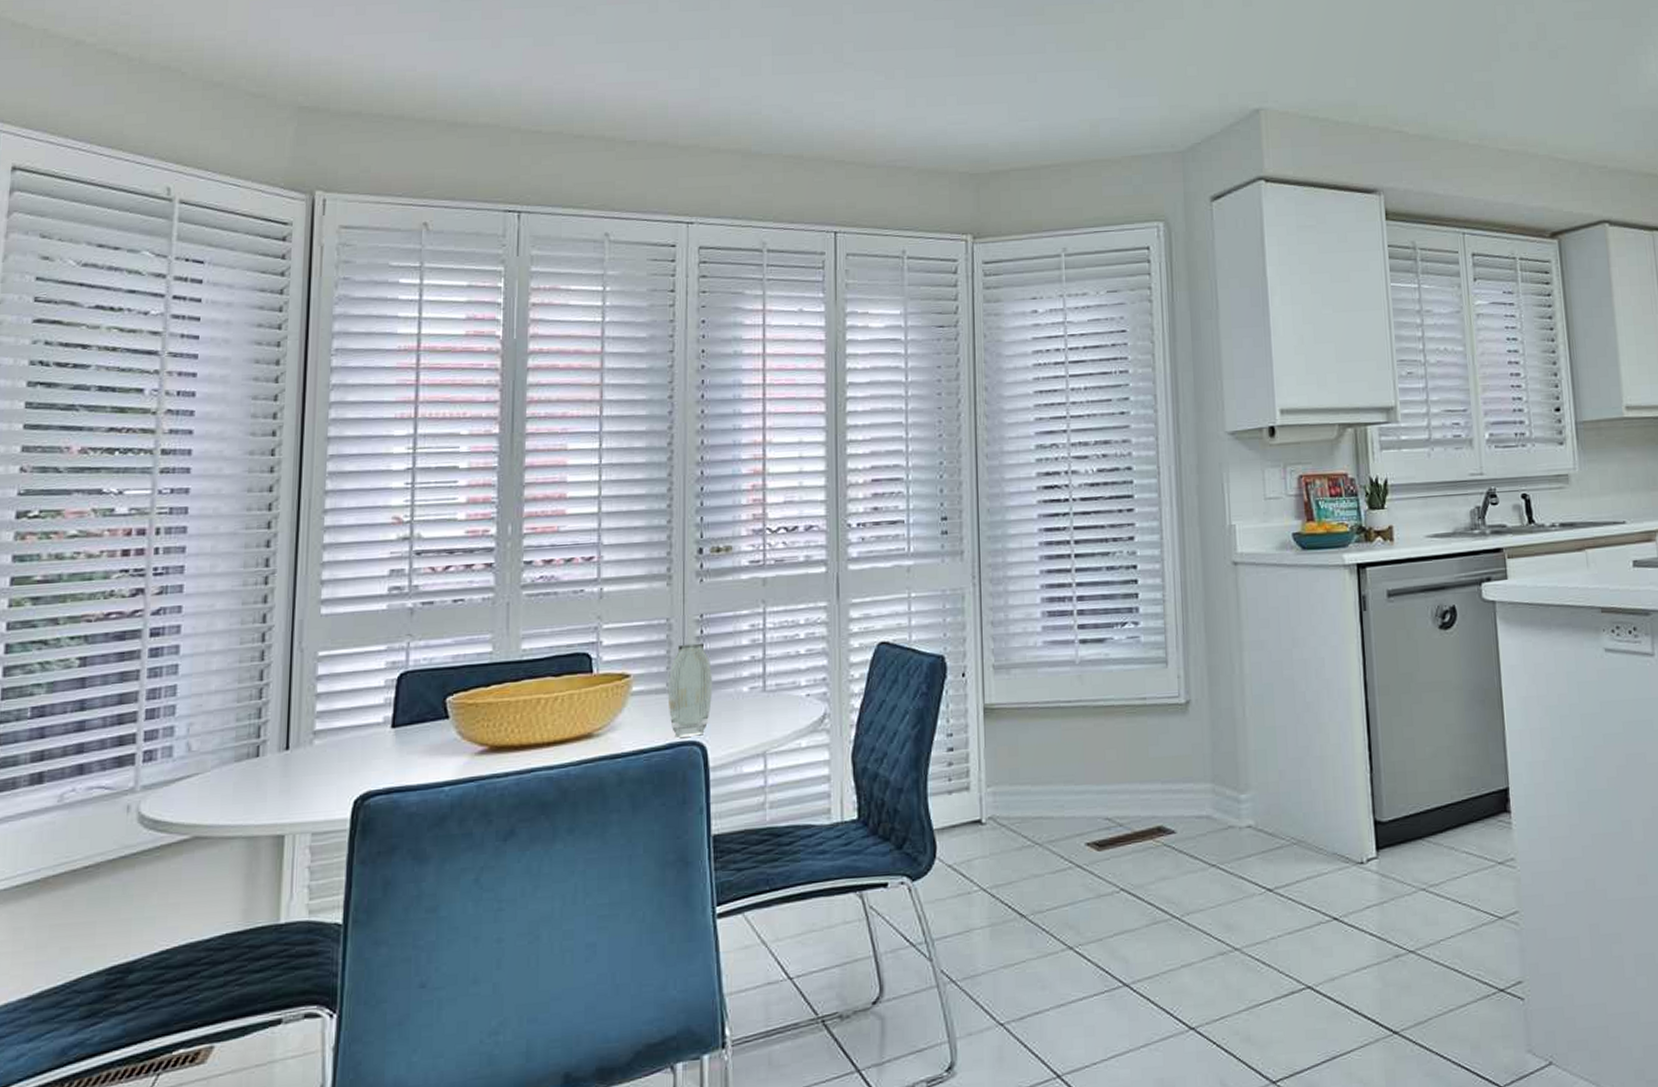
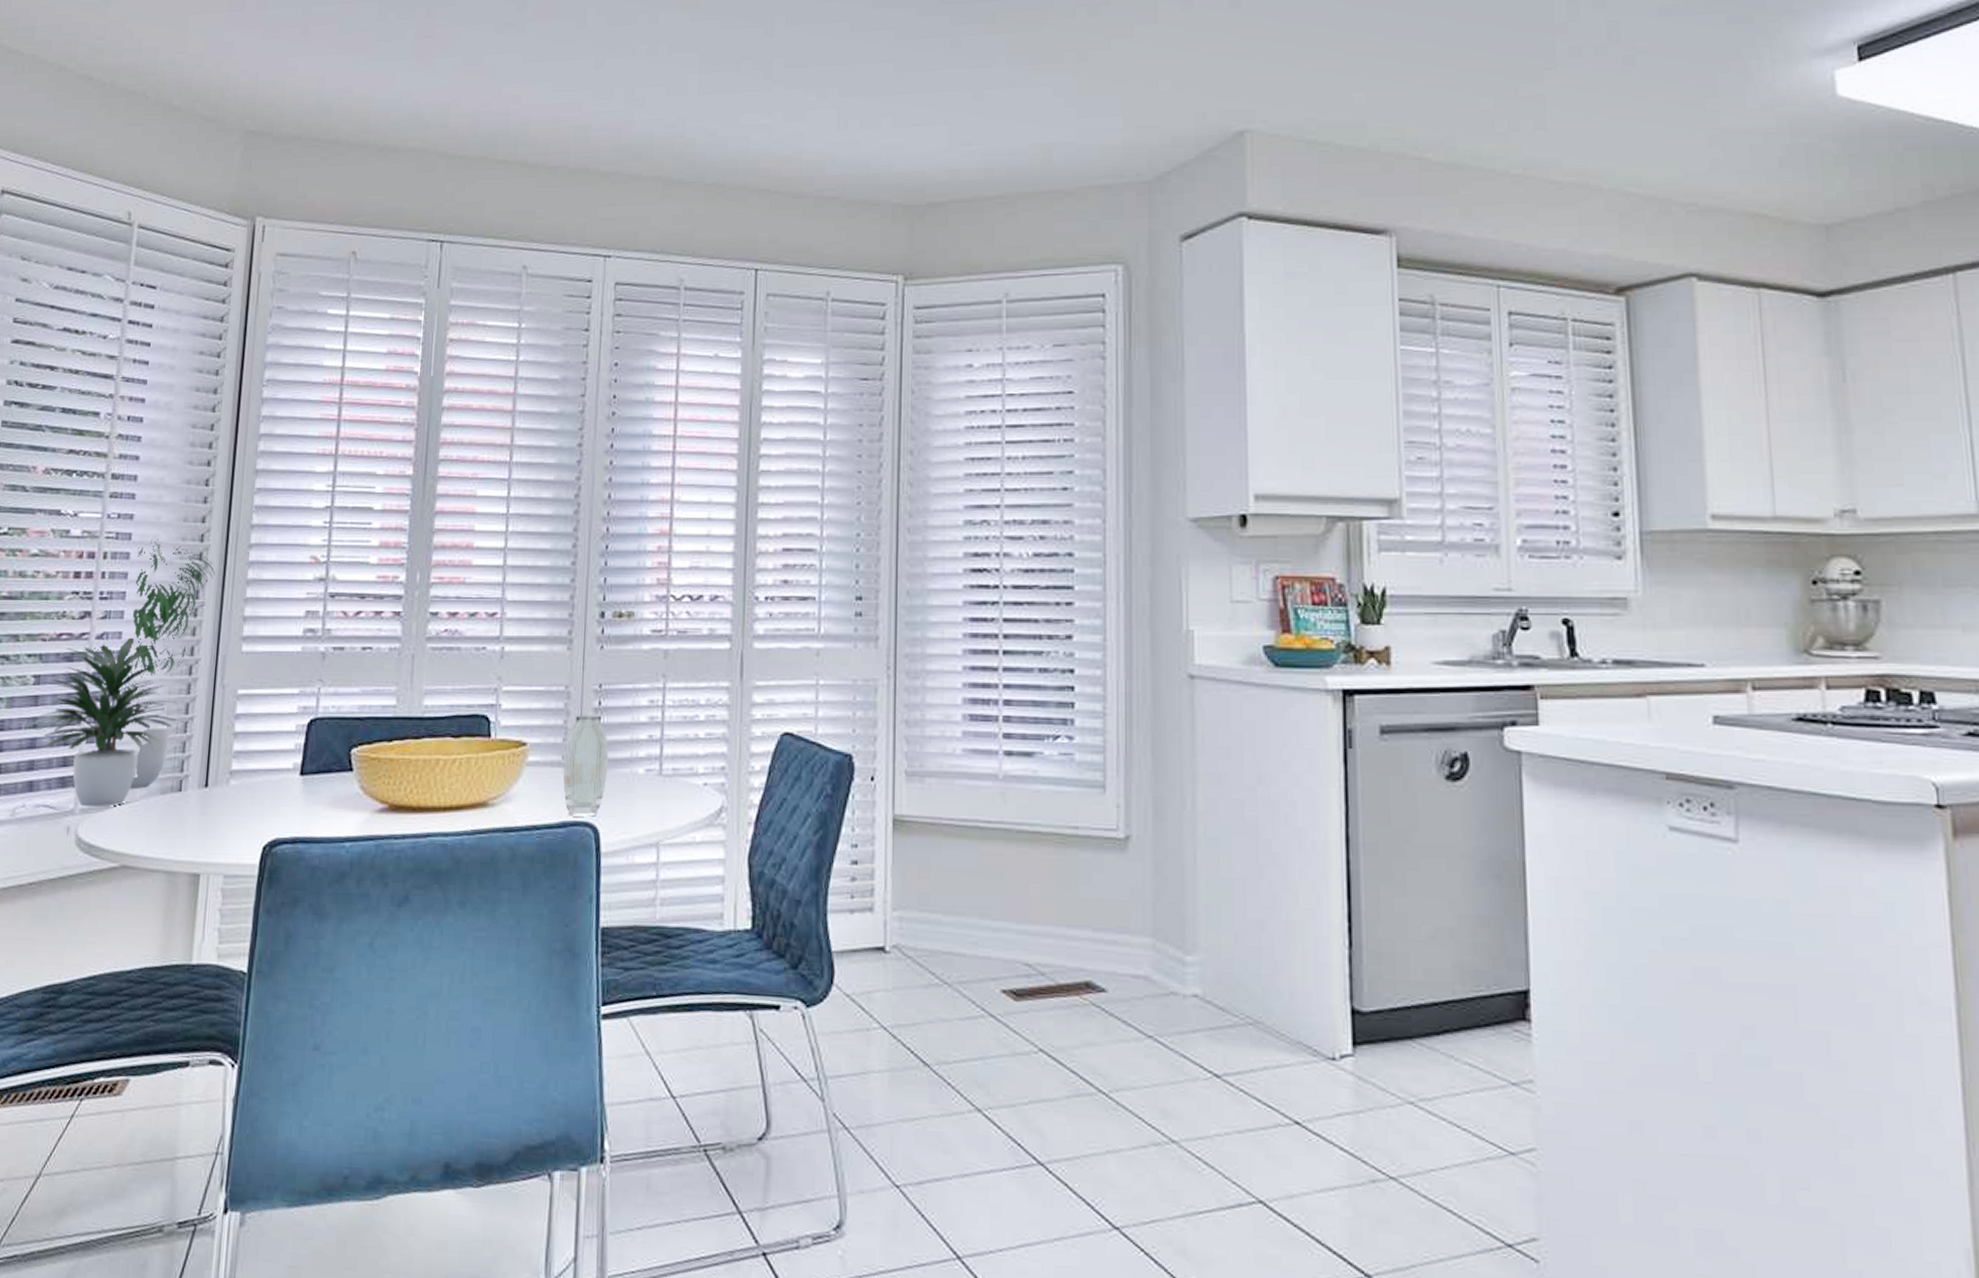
potted plant: none [70,511,287,784] -> present [25,539,216,808]

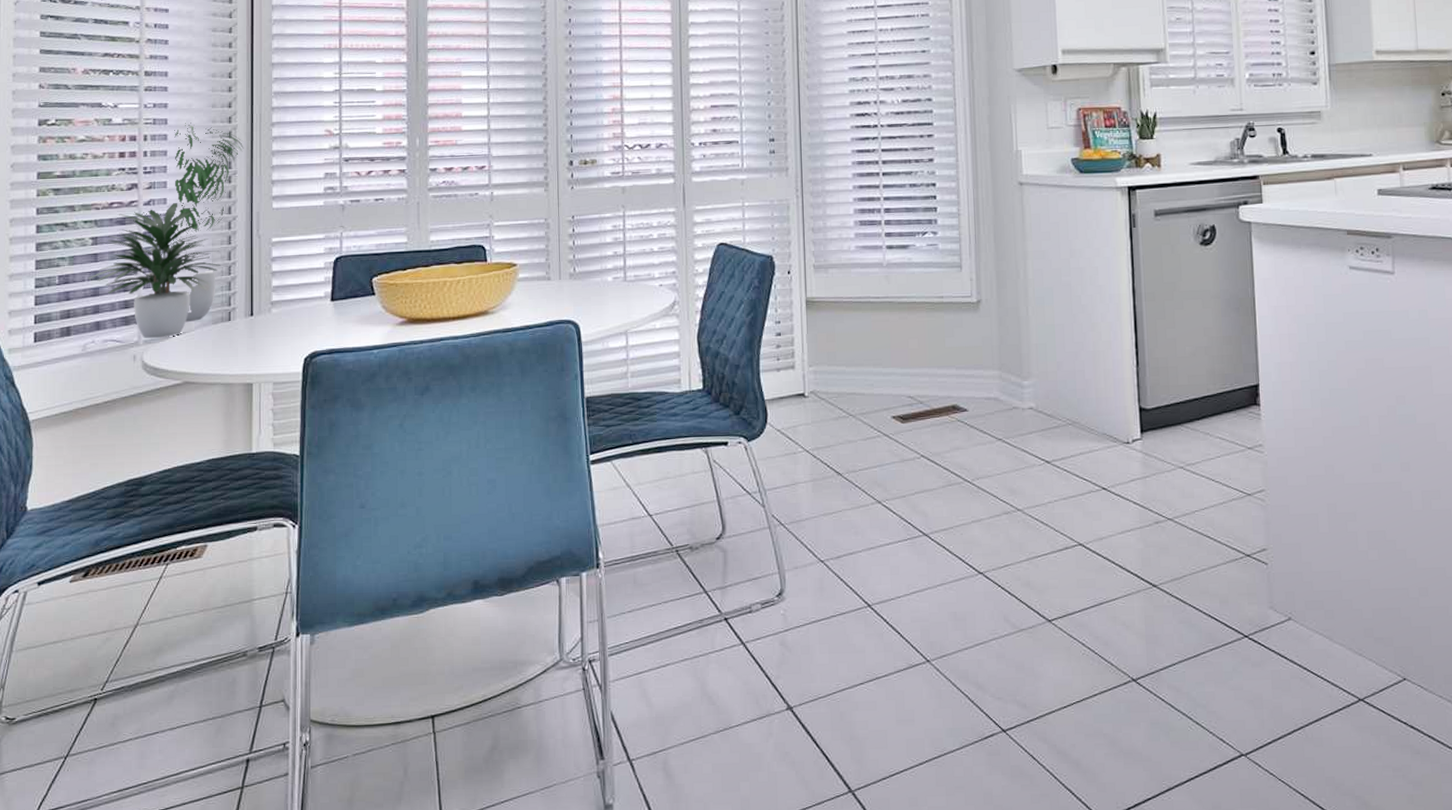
vase: present [563,715,609,817] -> none [547,239,584,317]

